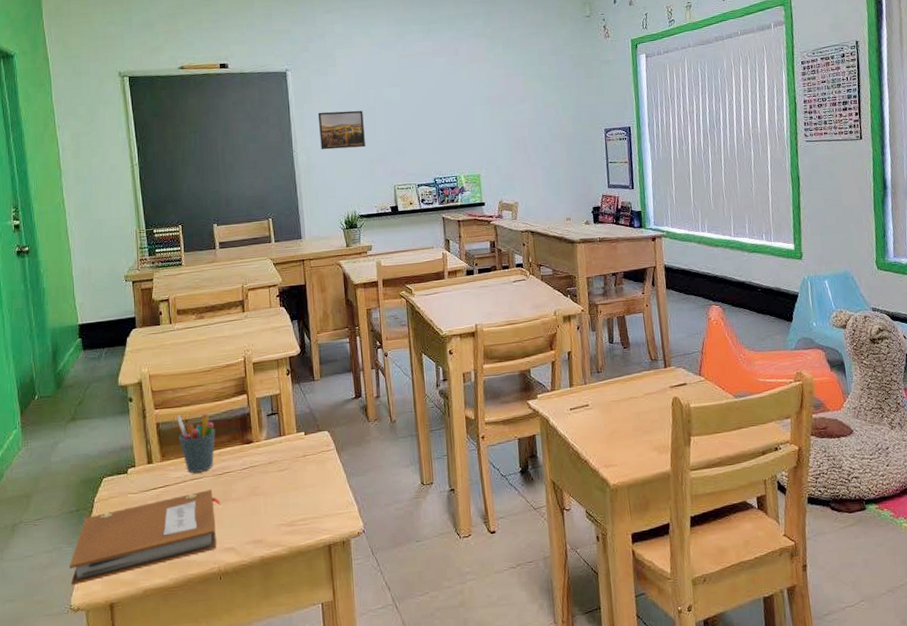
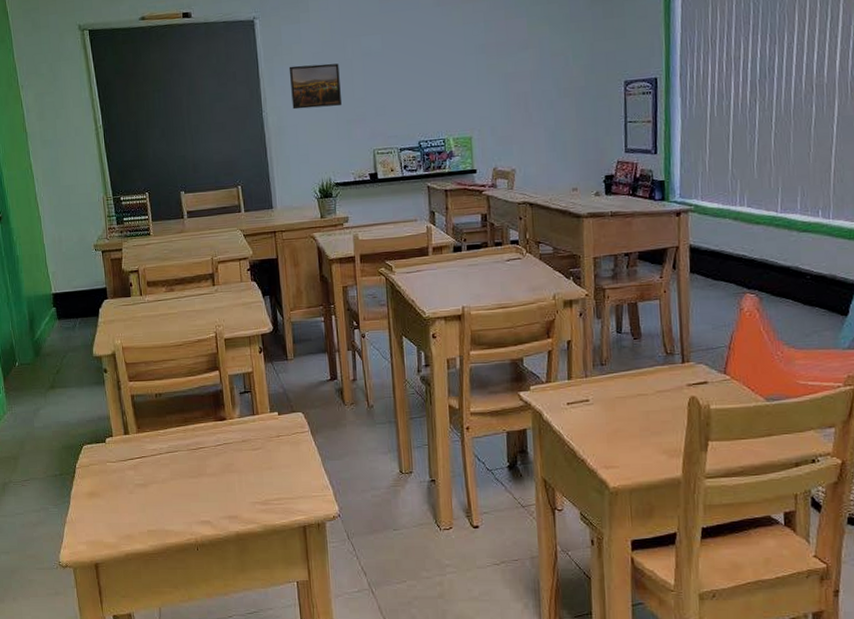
notebook: present [69,489,221,586] -> none [56,463,196,544]
pen holder: present [176,414,215,473] -> none [150,388,189,446]

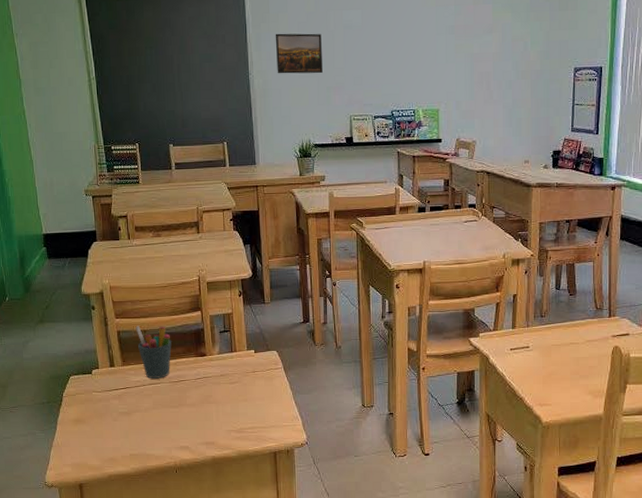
pen holder: none [150,388,189,446] -> present [135,325,172,378]

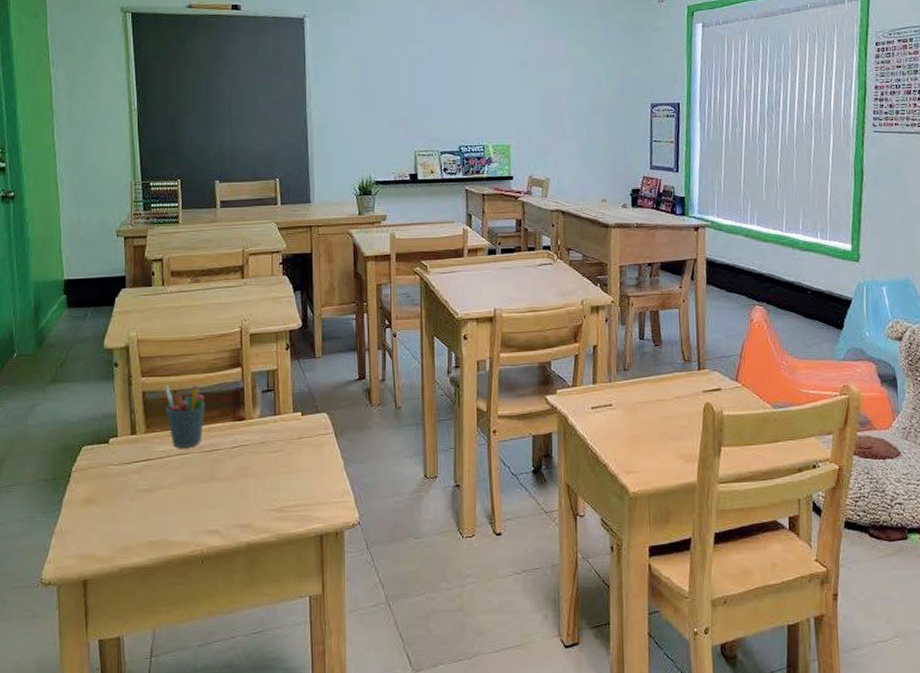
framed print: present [275,33,323,74] -> none [336,65,386,107]

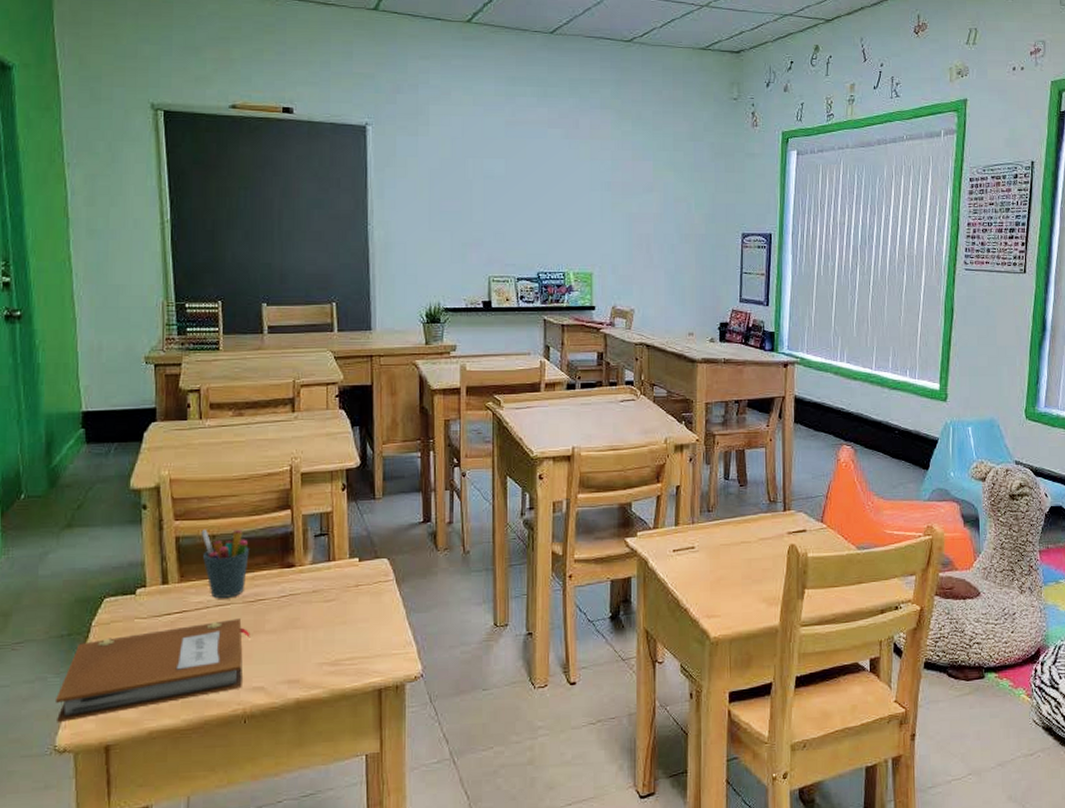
notebook: none [41,467,207,559] -> present [54,618,250,723]

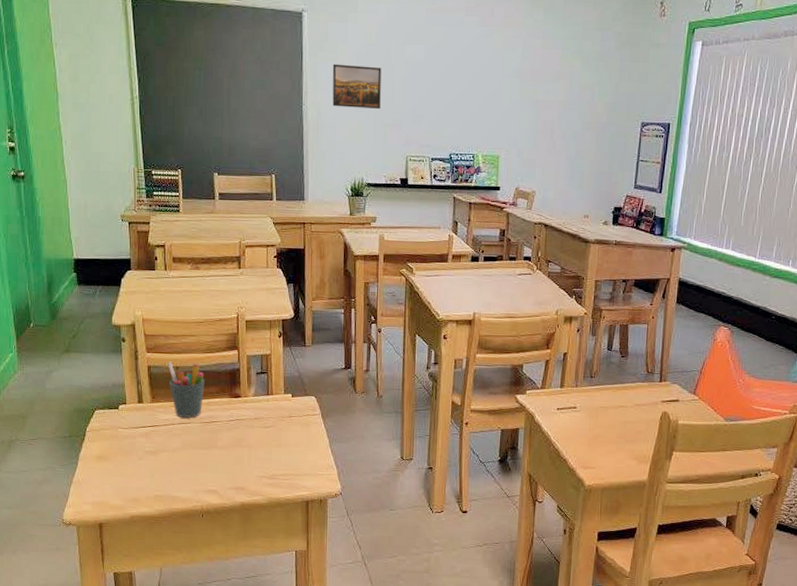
notebook: present [54,618,250,723] -> none [61,435,206,503]
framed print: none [401,180,458,228] -> present [332,64,382,110]

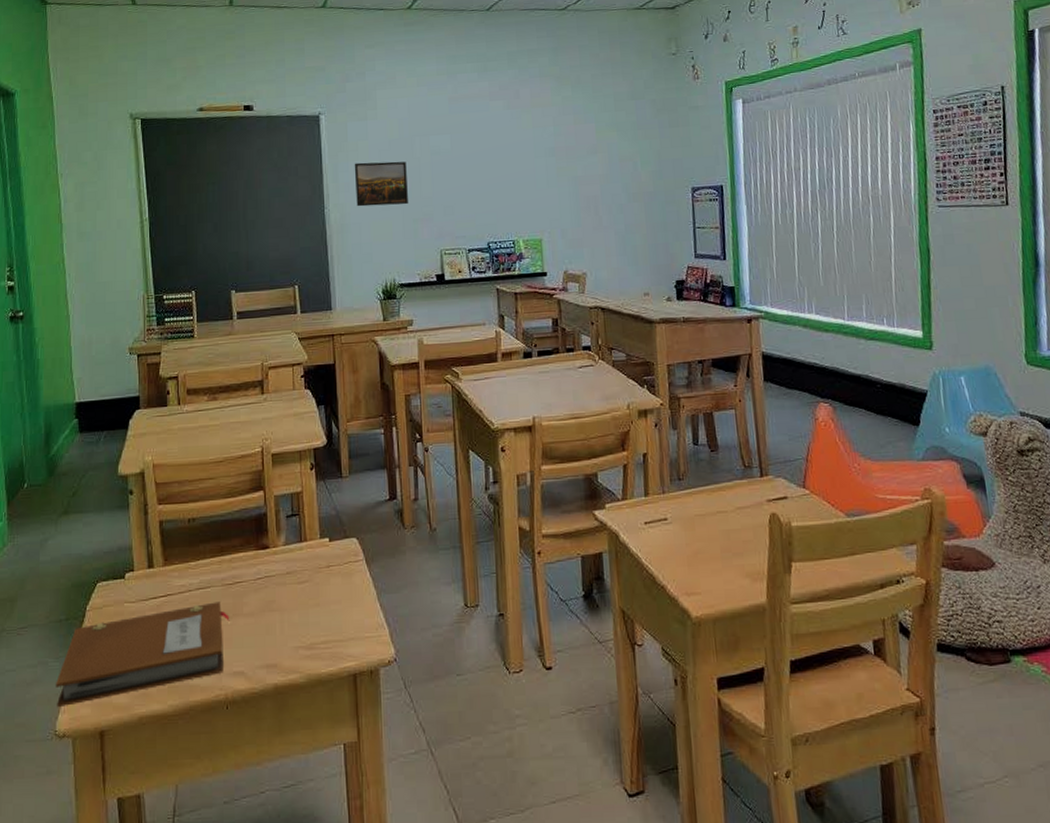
notebook: none [61,435,206,503] -> present [55,601,230,708]
pen holder: present [167,361,205,418] -> none [182,512,226,581]

